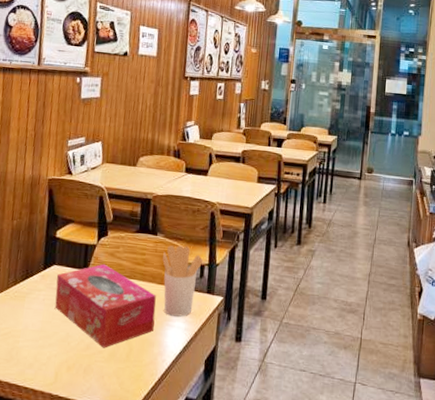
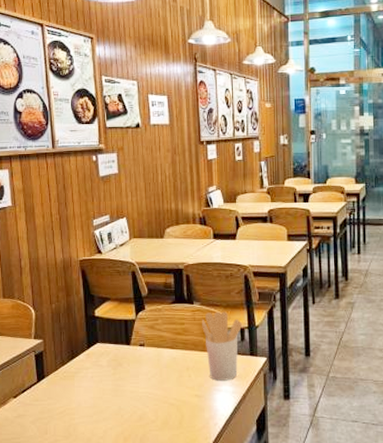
tissue box: present [54,263,156,348] -> none [101,337,202,418]

